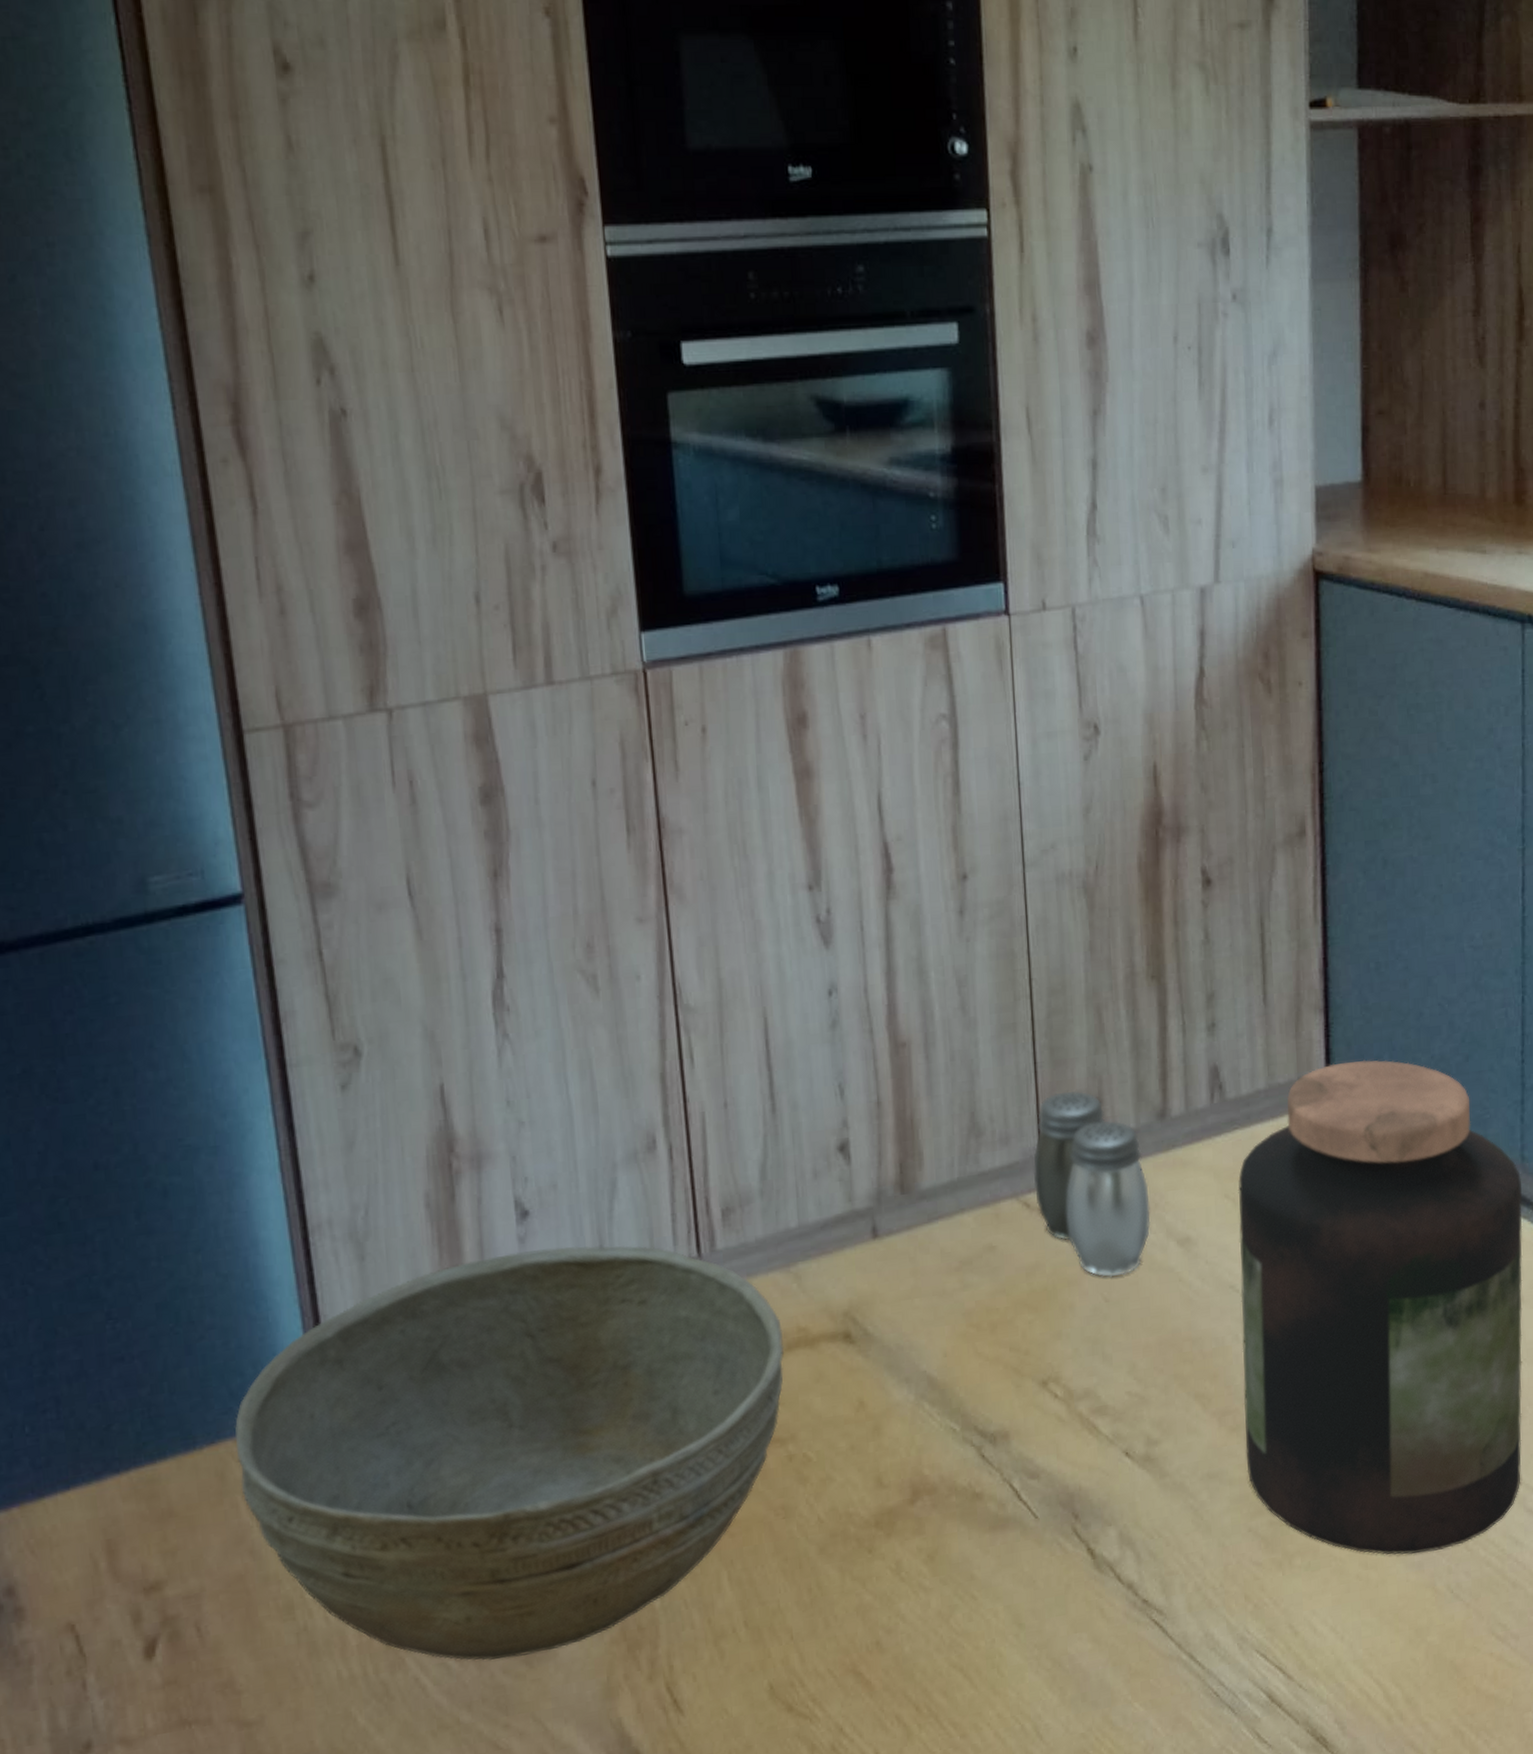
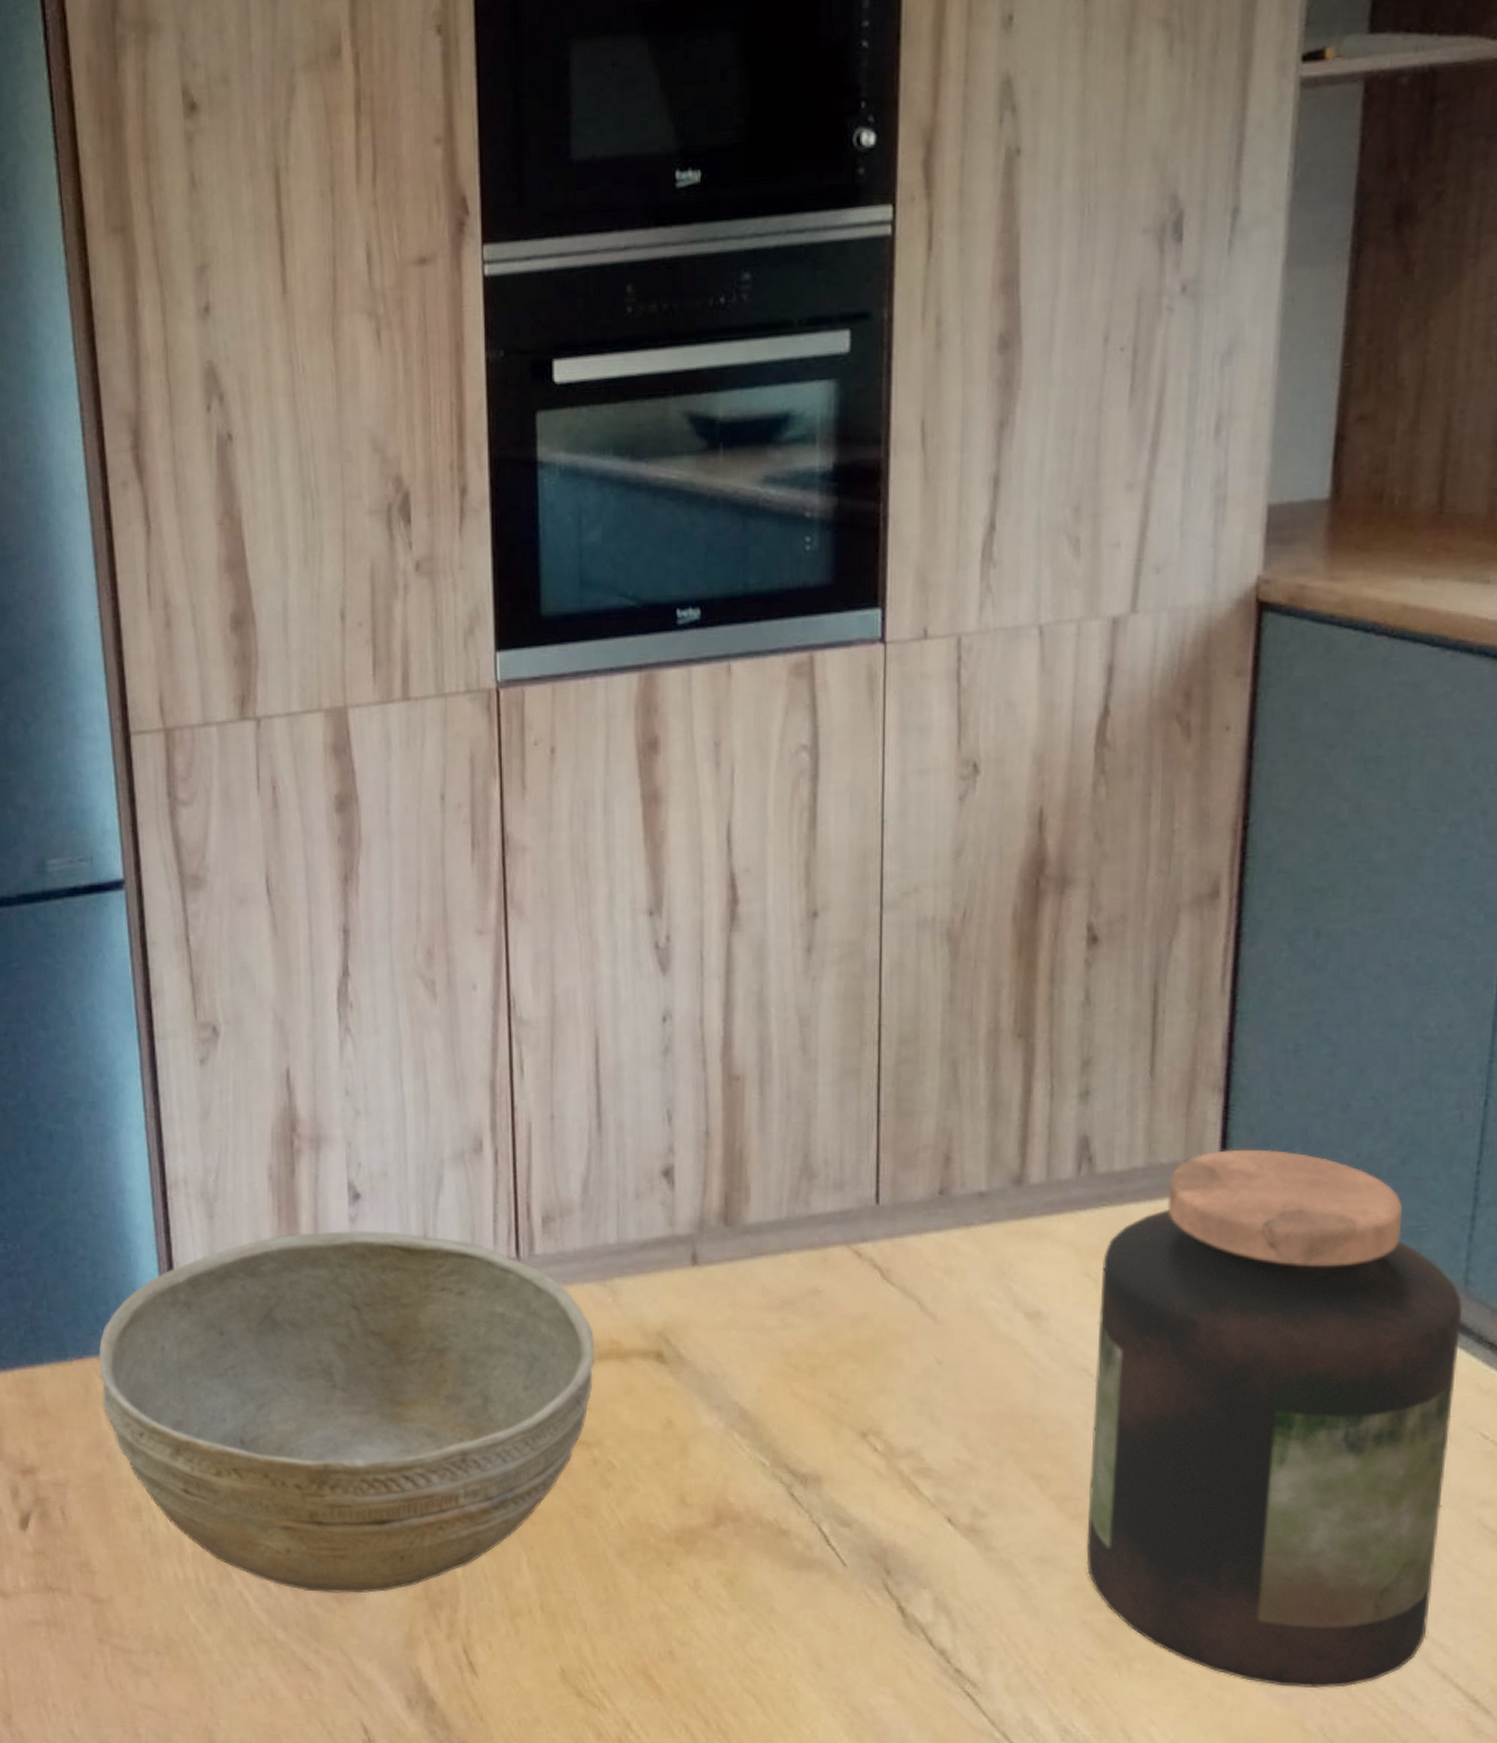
salt and pepper shaker: present [1033,1090,1151,1278] -> none [867,1144,997,1340]

